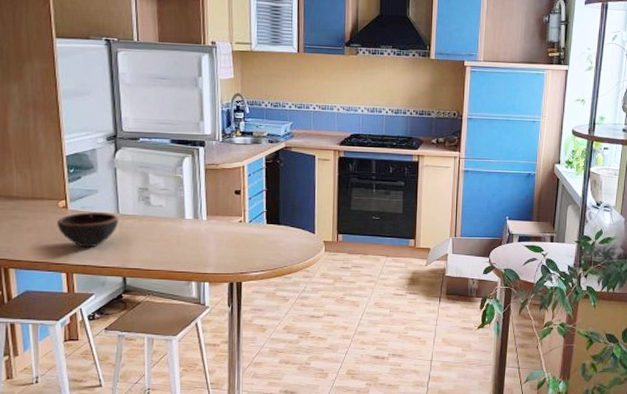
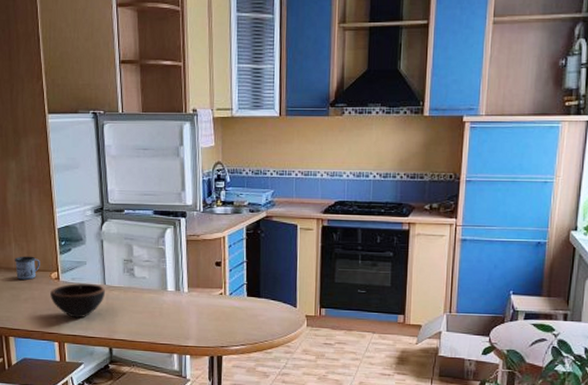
mug: none [15,183,46,209] -> present [14,256,40,280]

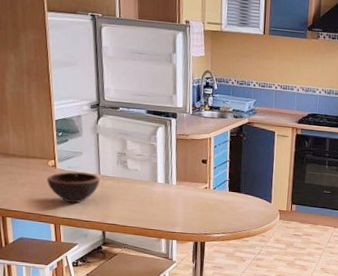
mug: present [14,256,40,280] -> none [12,143,38,166]

